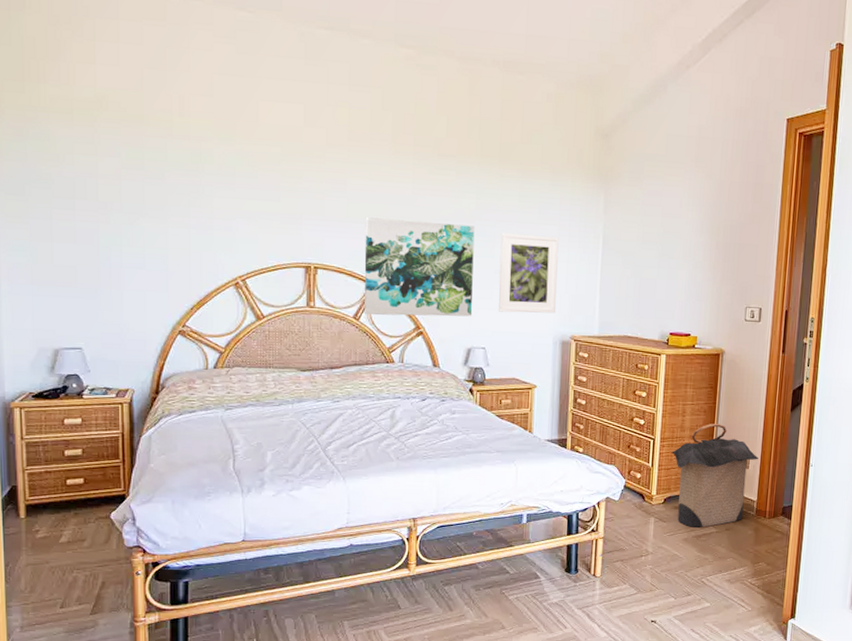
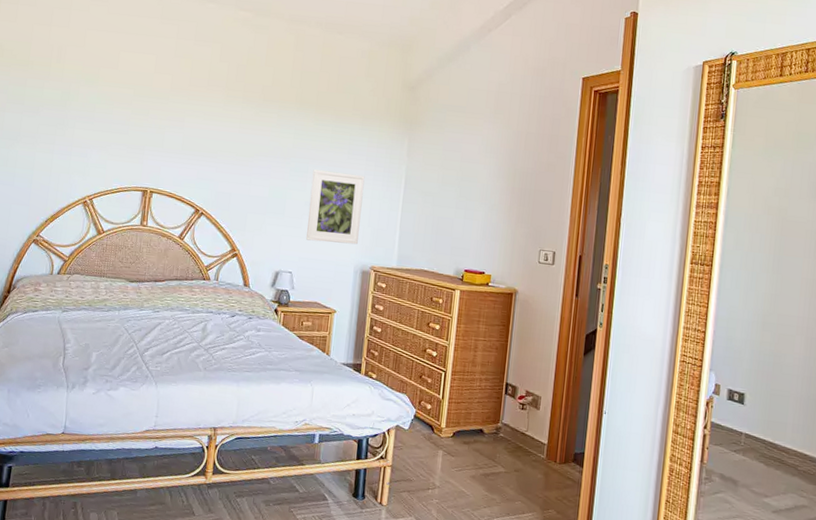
wall art: present [364,216,475,317] -> none [188,150,291,243]
laundry hamper: present [672,424,758,528] -> none [462,361,550,466]

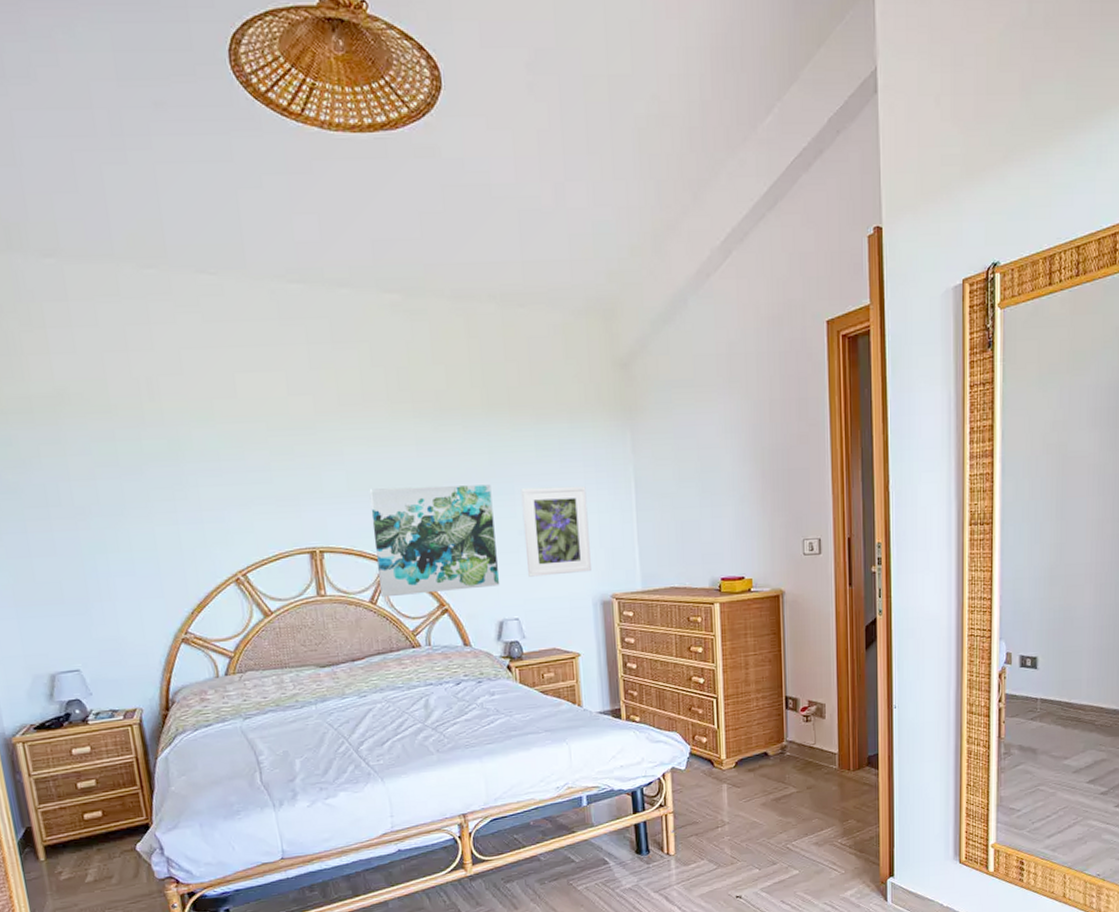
wall art: none [188,150,291,243] -> present [369,484,500,598]

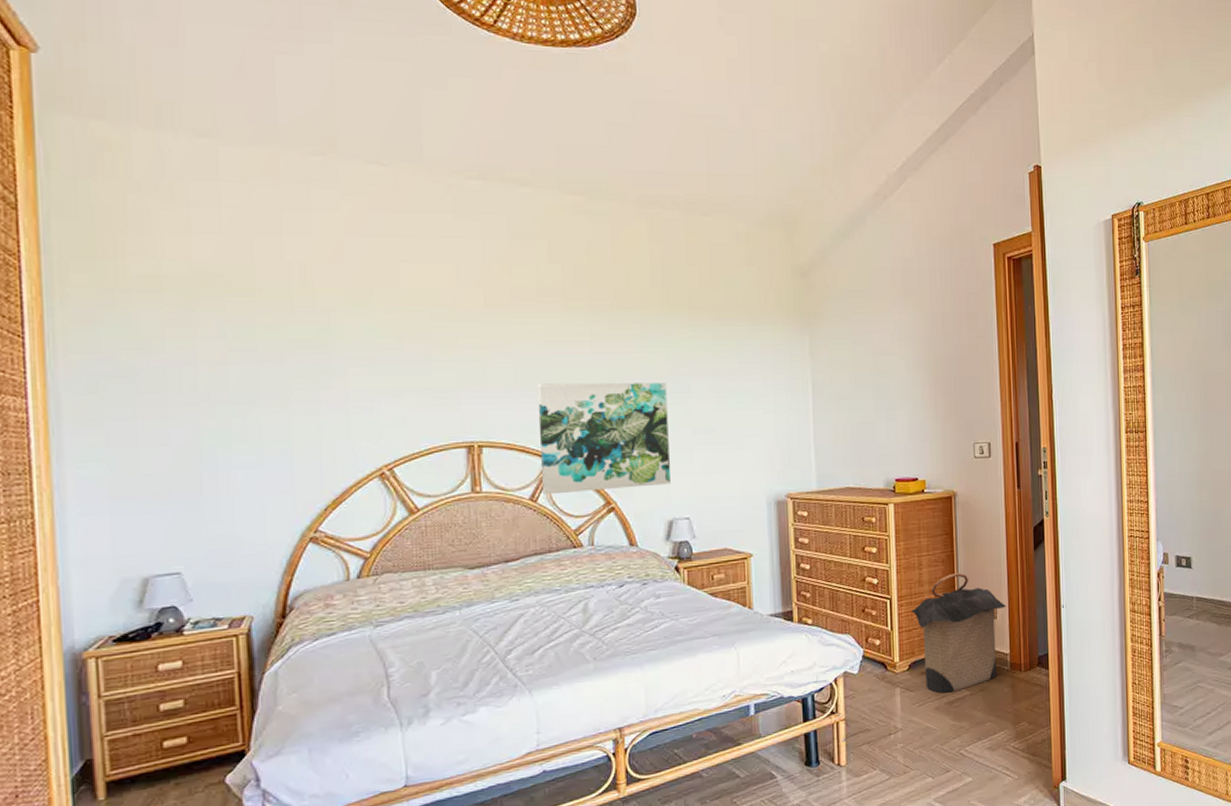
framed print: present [520,485,591,577] -> none [697,386,766,476]
laundry hamper: none [738,673,835,790] -> present [911,573,1006,693]

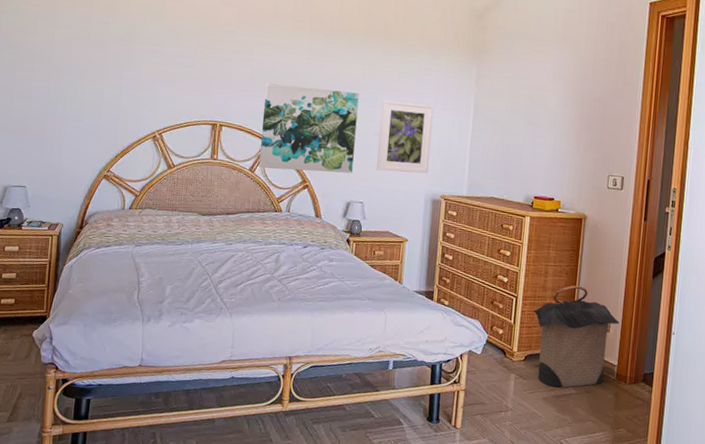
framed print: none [697,386,766,476] -> present [377,100,434,174]

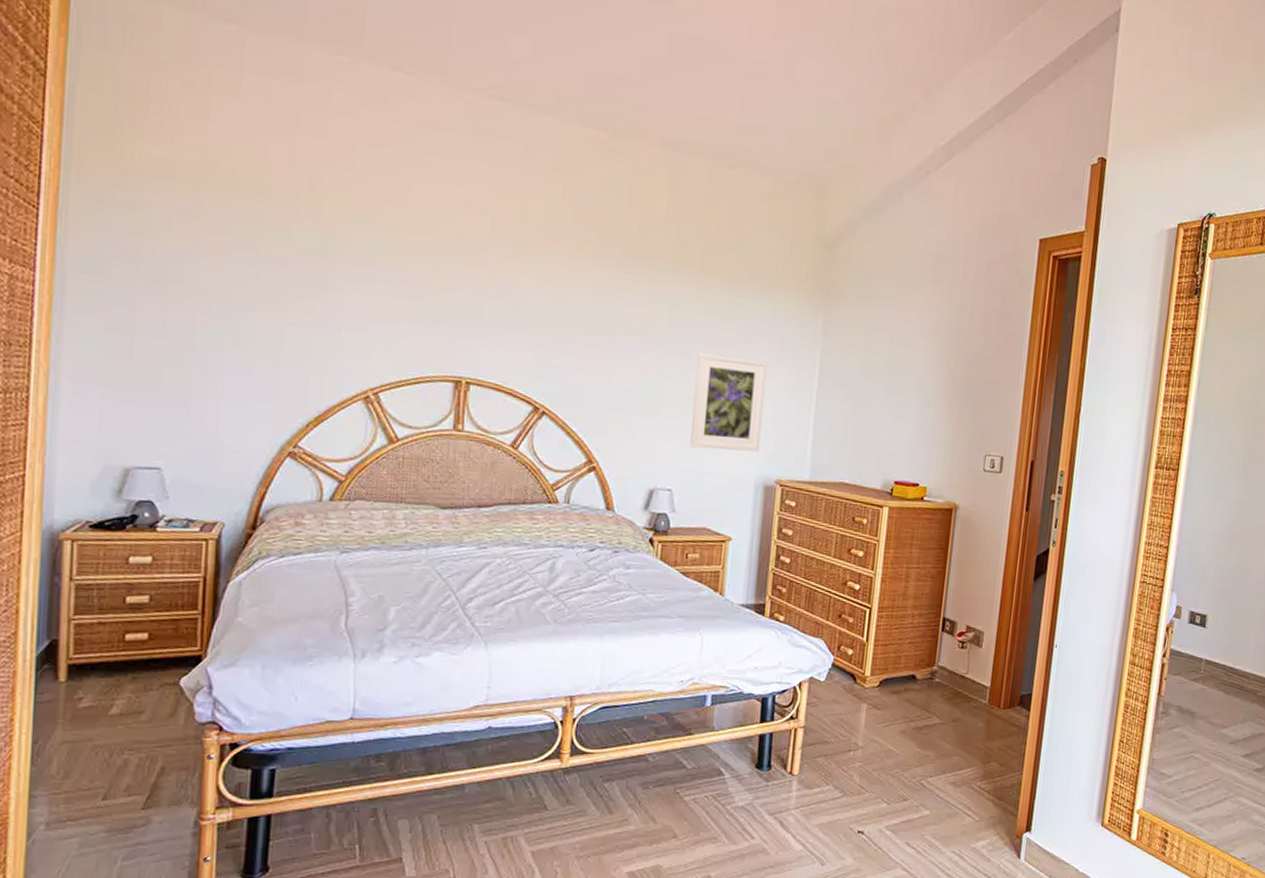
wall art: present [259,82,359,174] -> none [525,324,667,451]
laundry hamper: present [533,285,619,388] -> none [891,592,994,718]

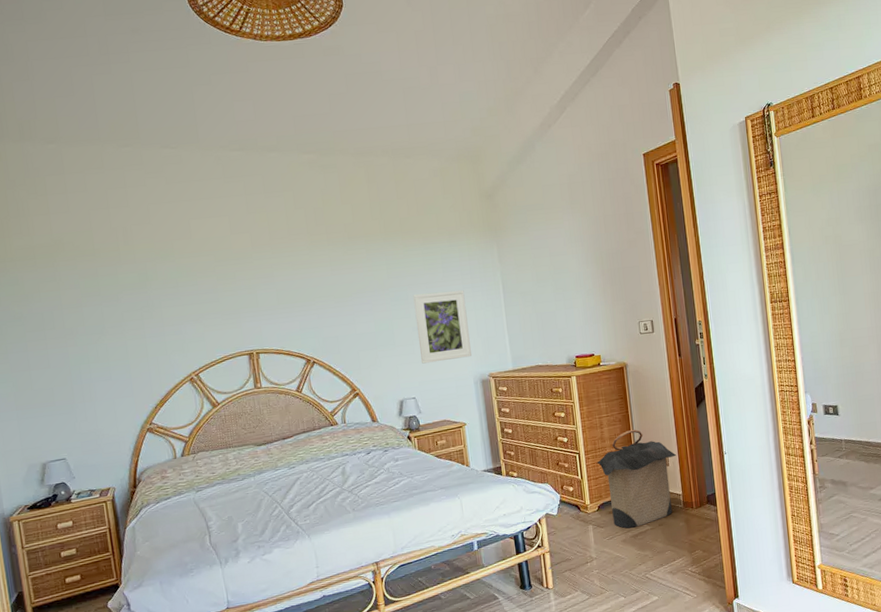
laundry hamper: none [891,592,994,718] -> present [597,430,676,529]

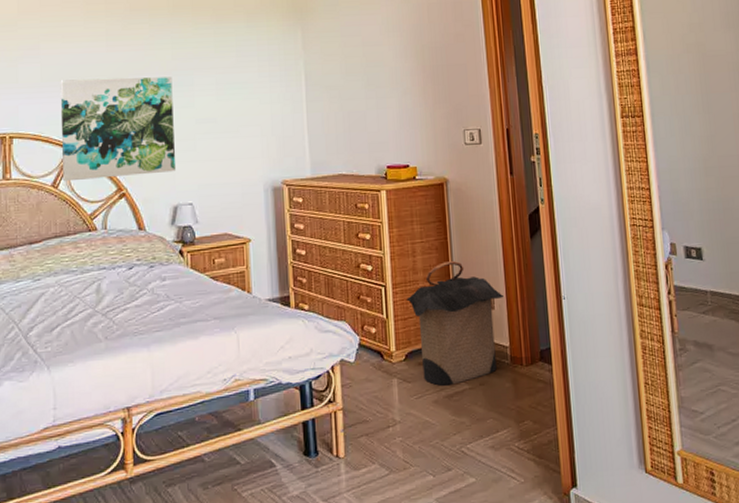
wall art: none [294,293,400,387] -> present [60,77,177,182]
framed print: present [413,289,472,364] -> none [199,78,263,163]

